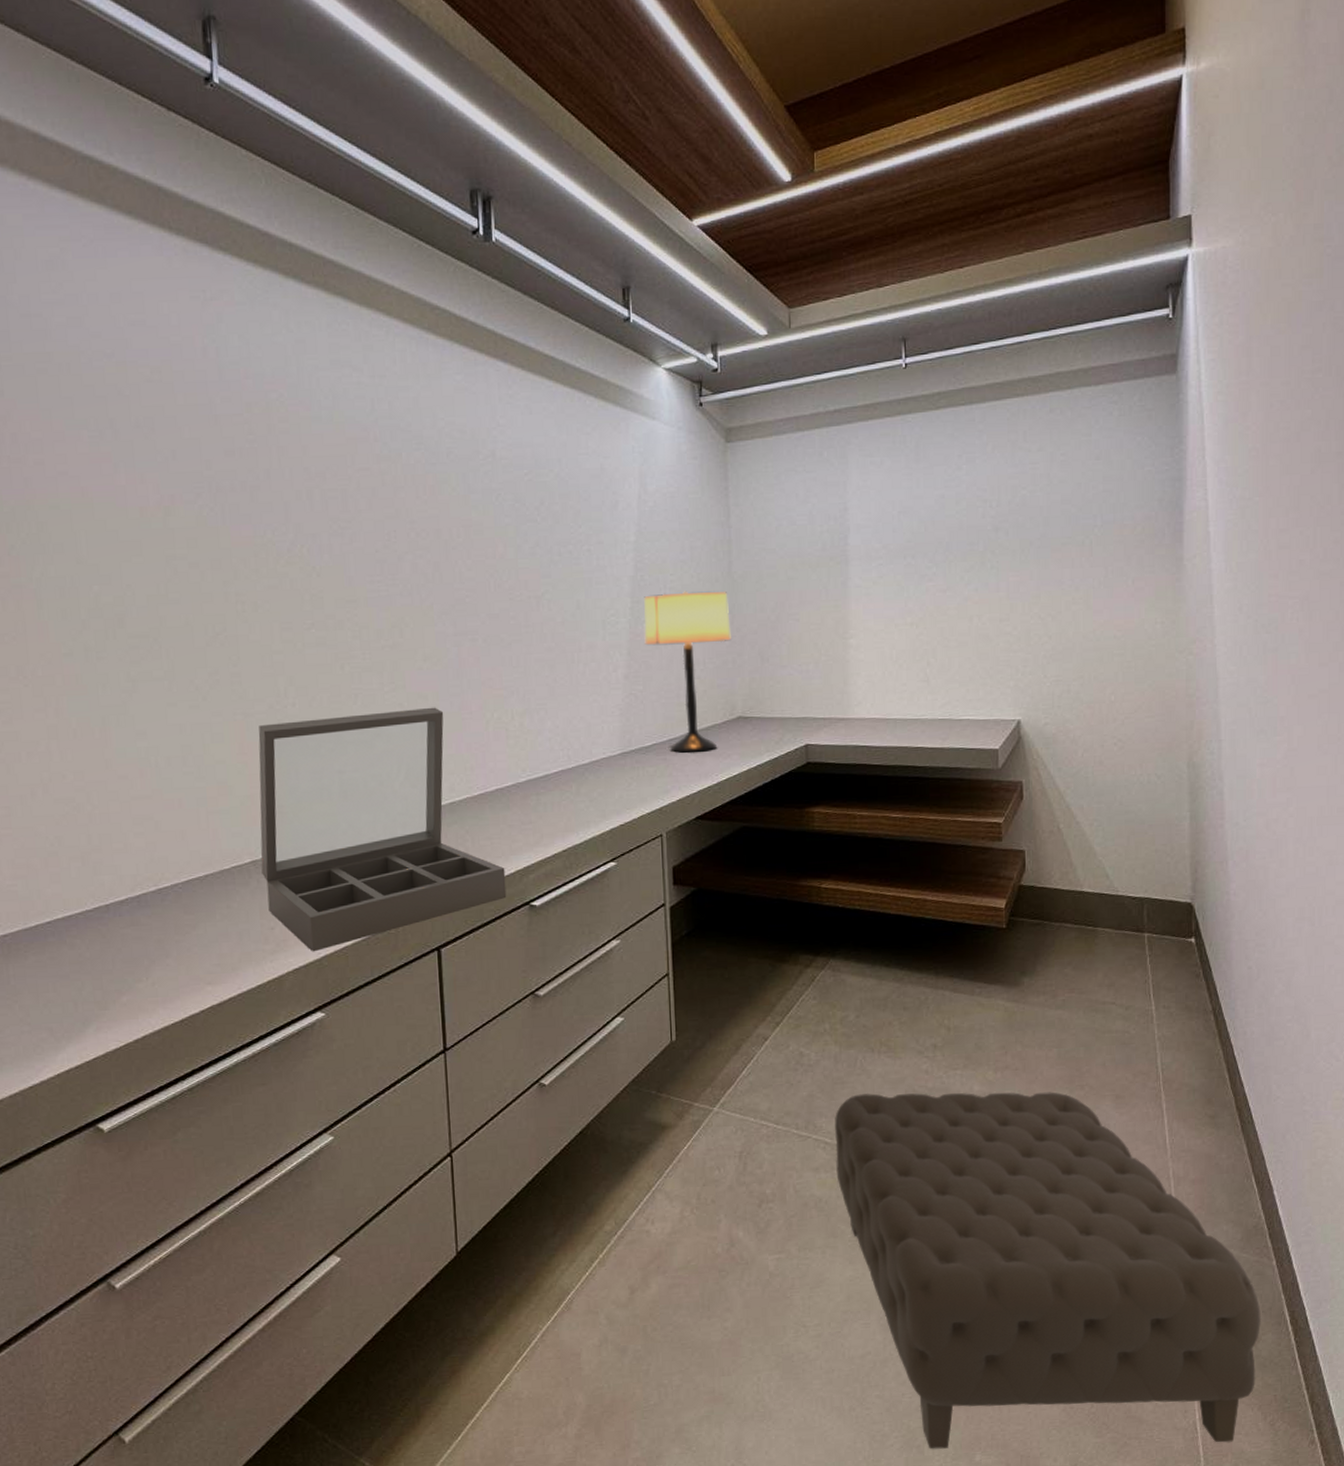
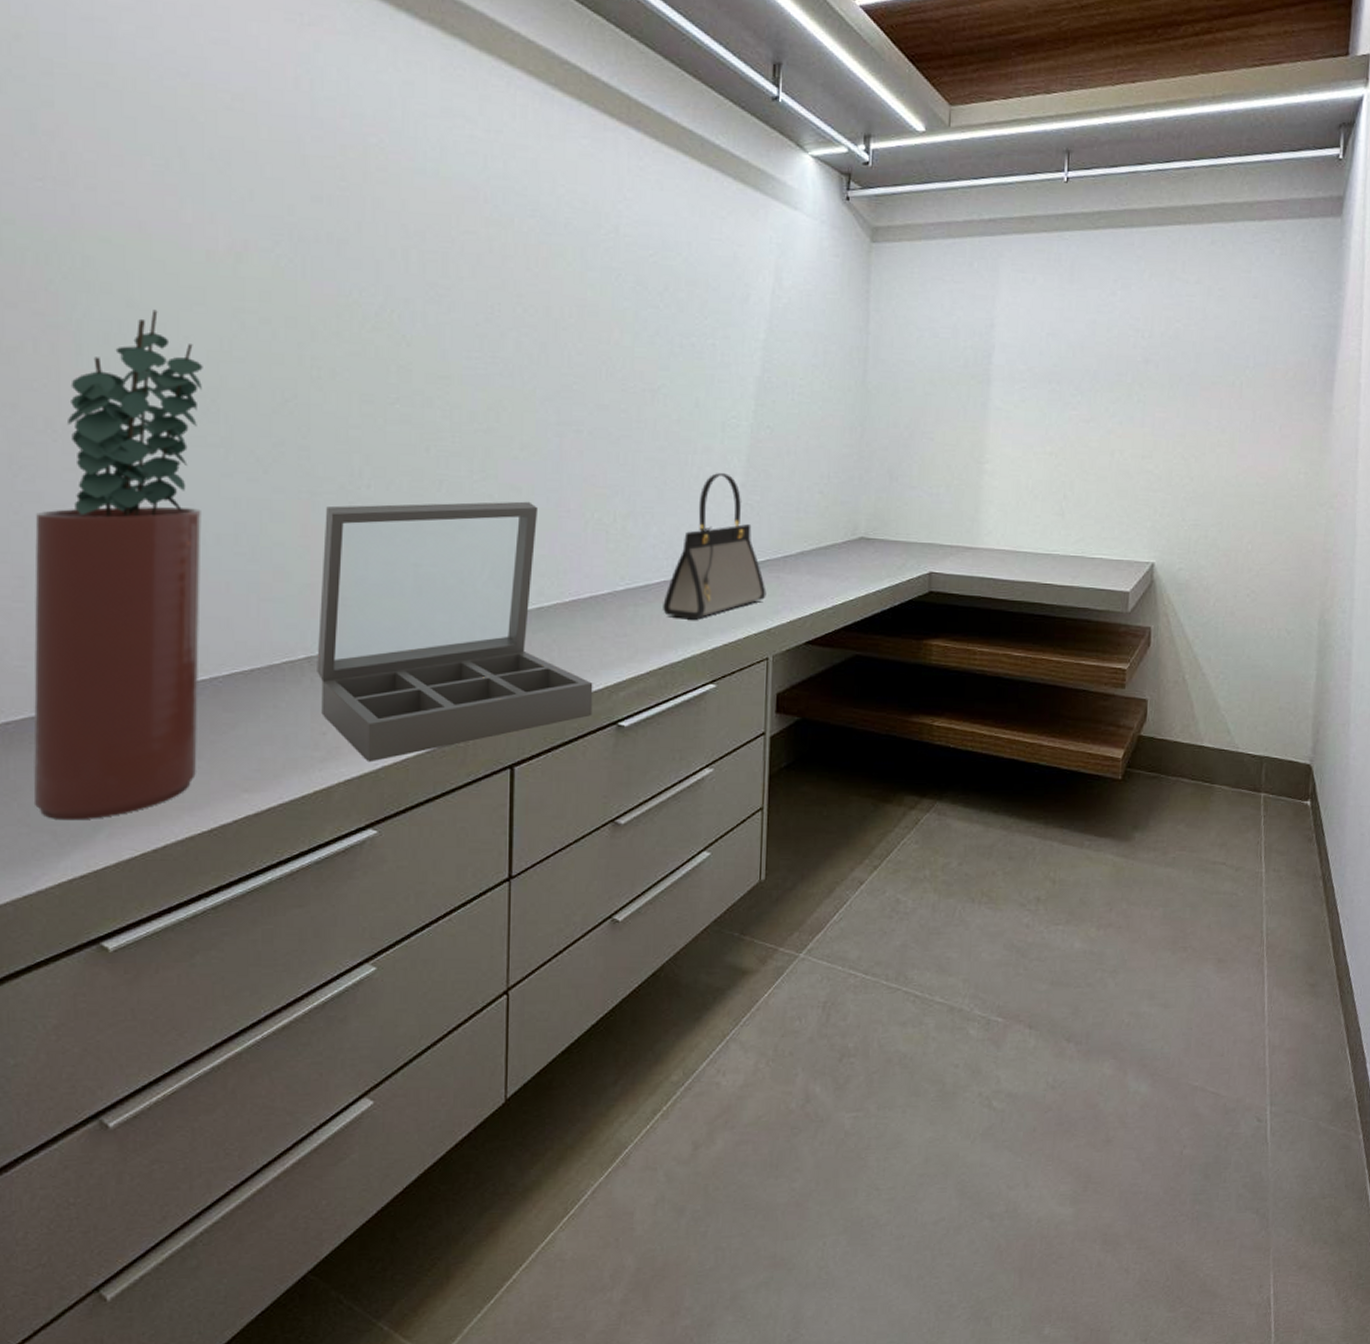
vase: none [14,563,166,1018] -> present [33,309,203,821]
handbag: none [562,667,656,804] -> present [663,473,766,620]
table lamp: present [644,590,731,753] -> none [766,397,860,573]
ottoman: present [835,1092,1262,1450] -> none [924,946,1344,1322]

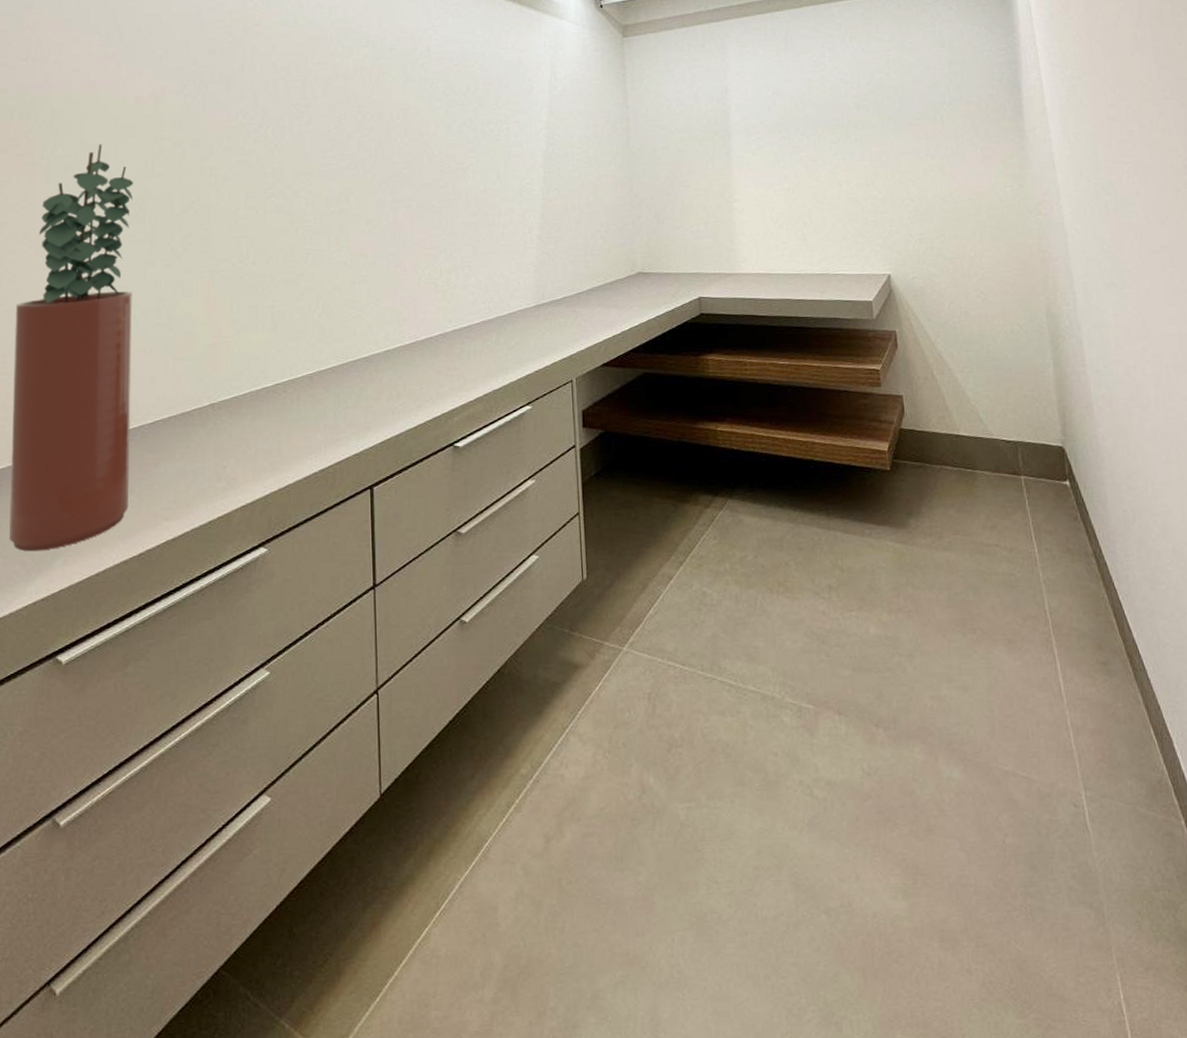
jewelry box: present [317,501,593,763] -> none [218,265,433,490]
handbag: present [663,473,766,620] -> none [483,229,566,352]

